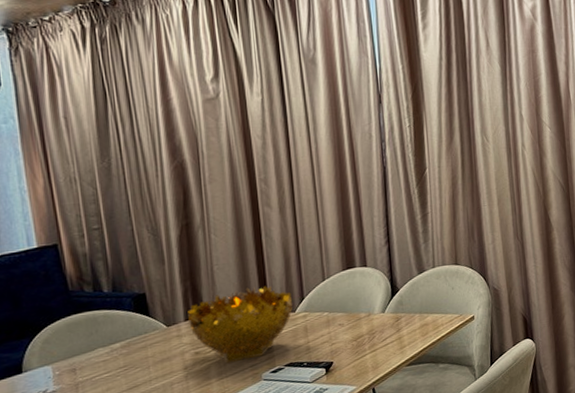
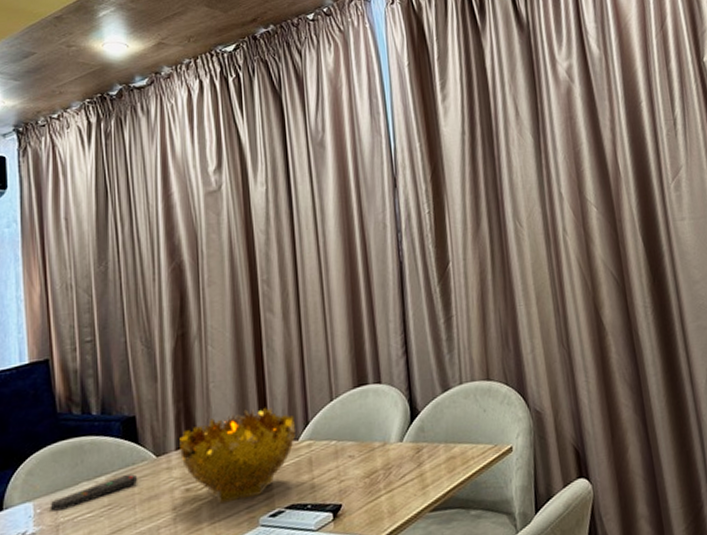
remote control: none [69,341,151,373] -> present [51,474,138,511]

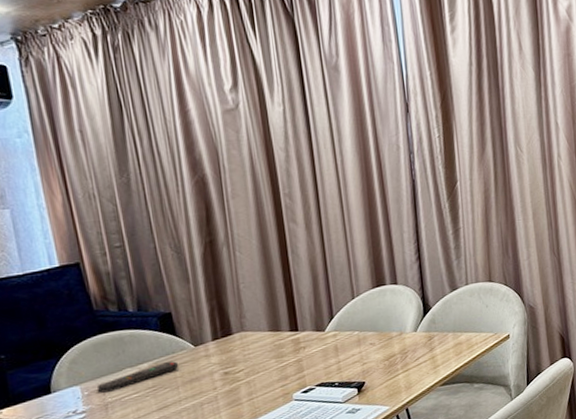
decorative bowl: present [179,407,296,504] -> none [215,304,322,384]

